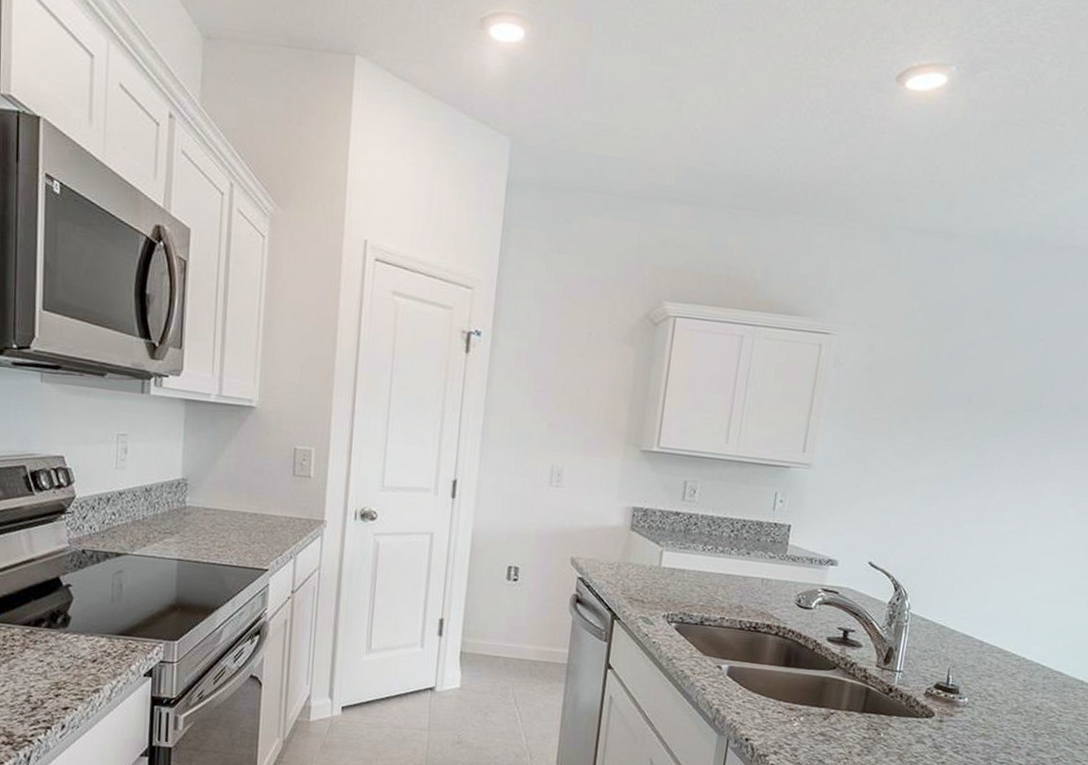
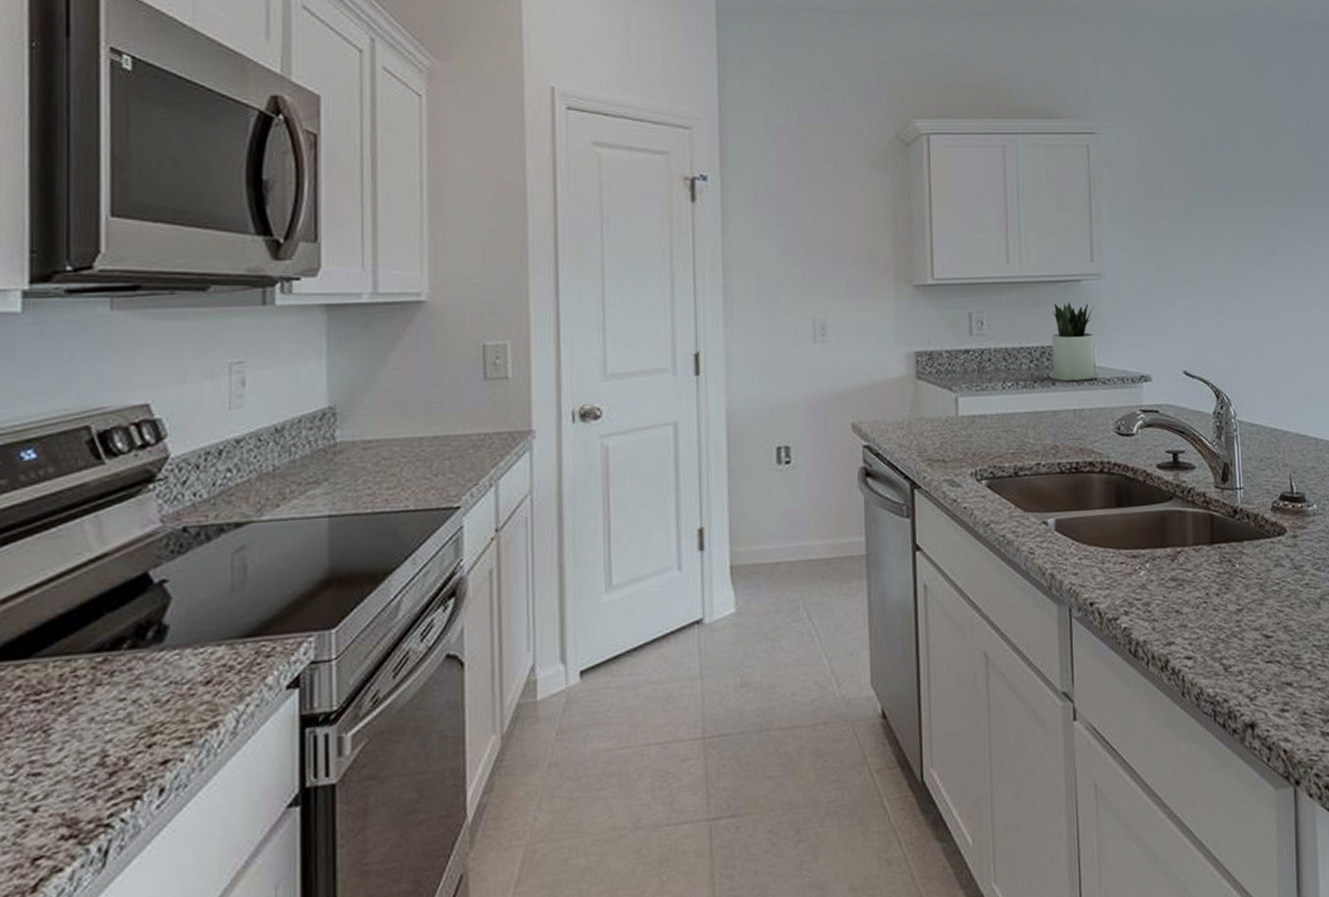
planter: none [744,483,798,556] -> present [1047,302,1100,382]

